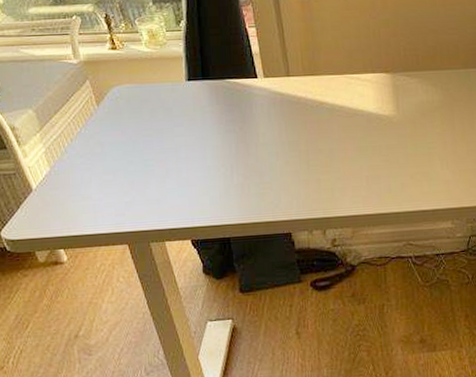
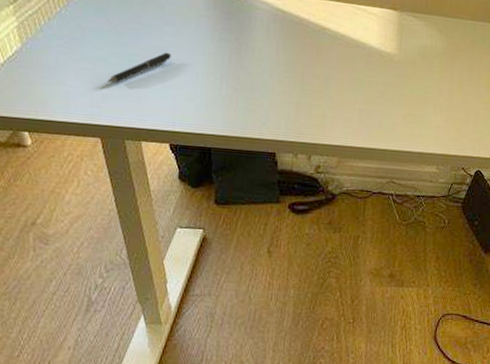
pen: none [128,152,183,191] -> present [107,52,171,83]

